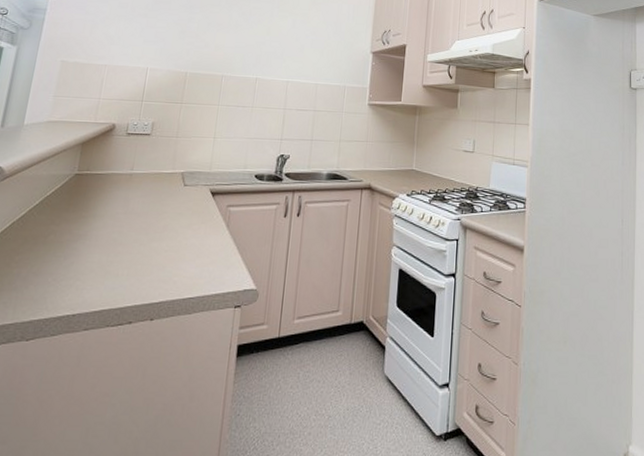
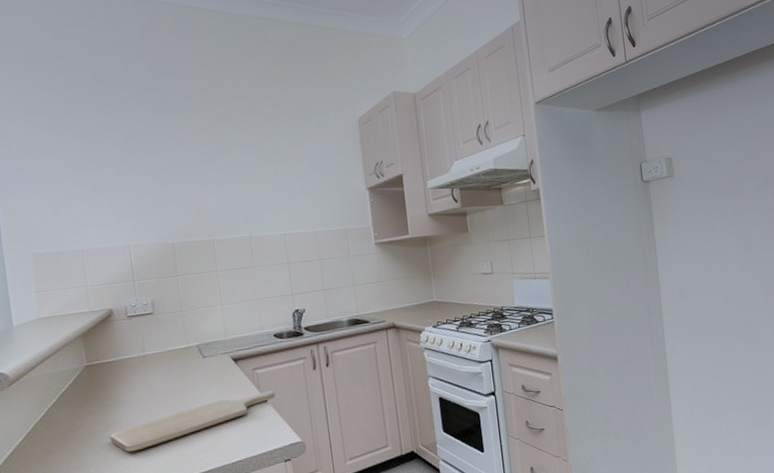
chopping board: none [76,230,242,269] -> present [109,390,275,453]

